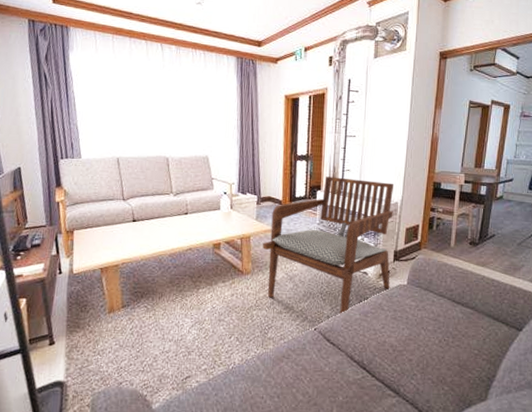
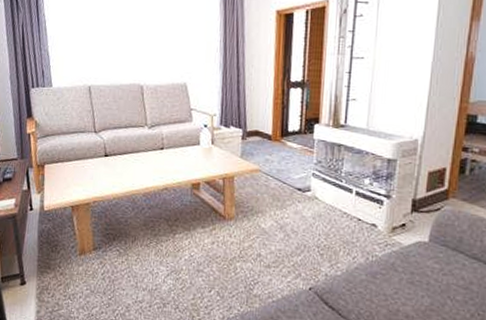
armchair: present [263,176,395,314] -> none [248,107,414,273]

